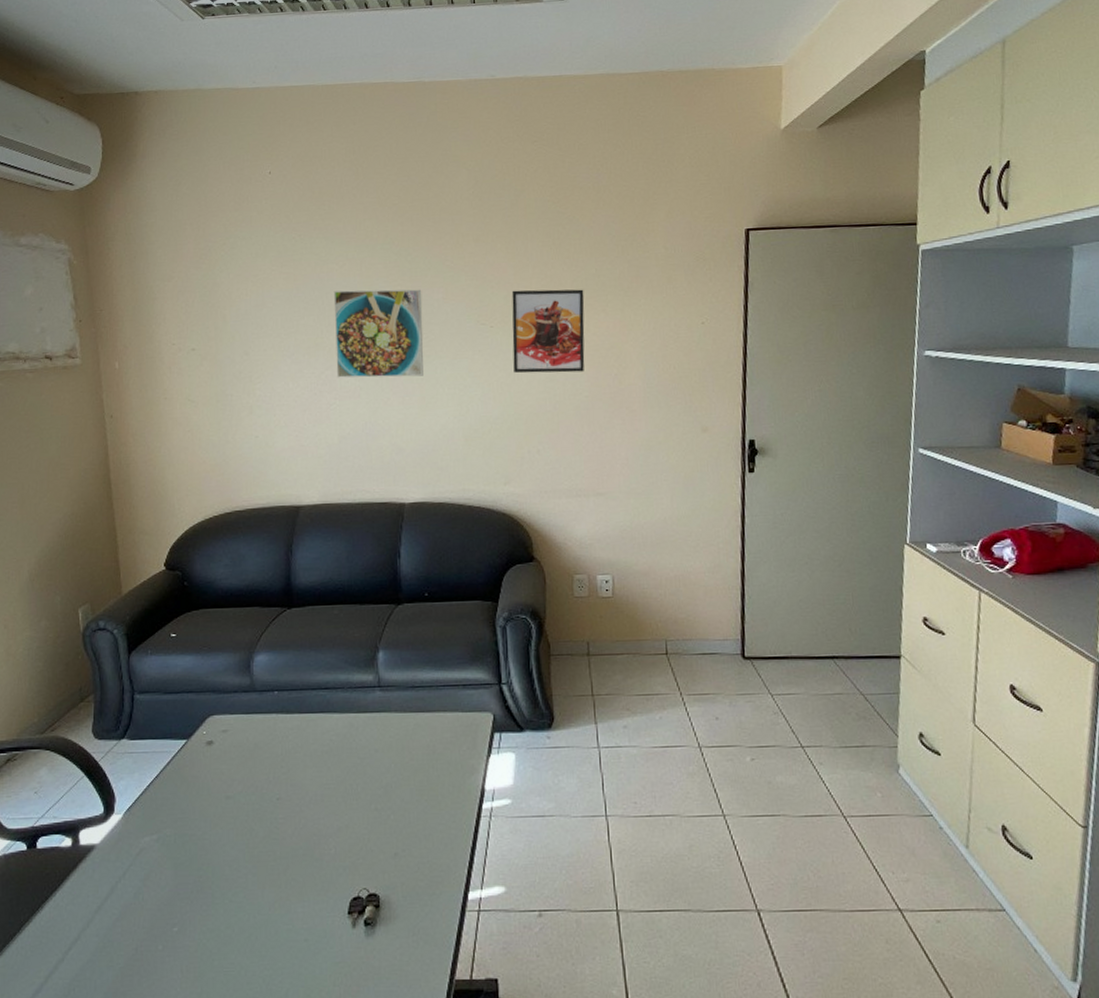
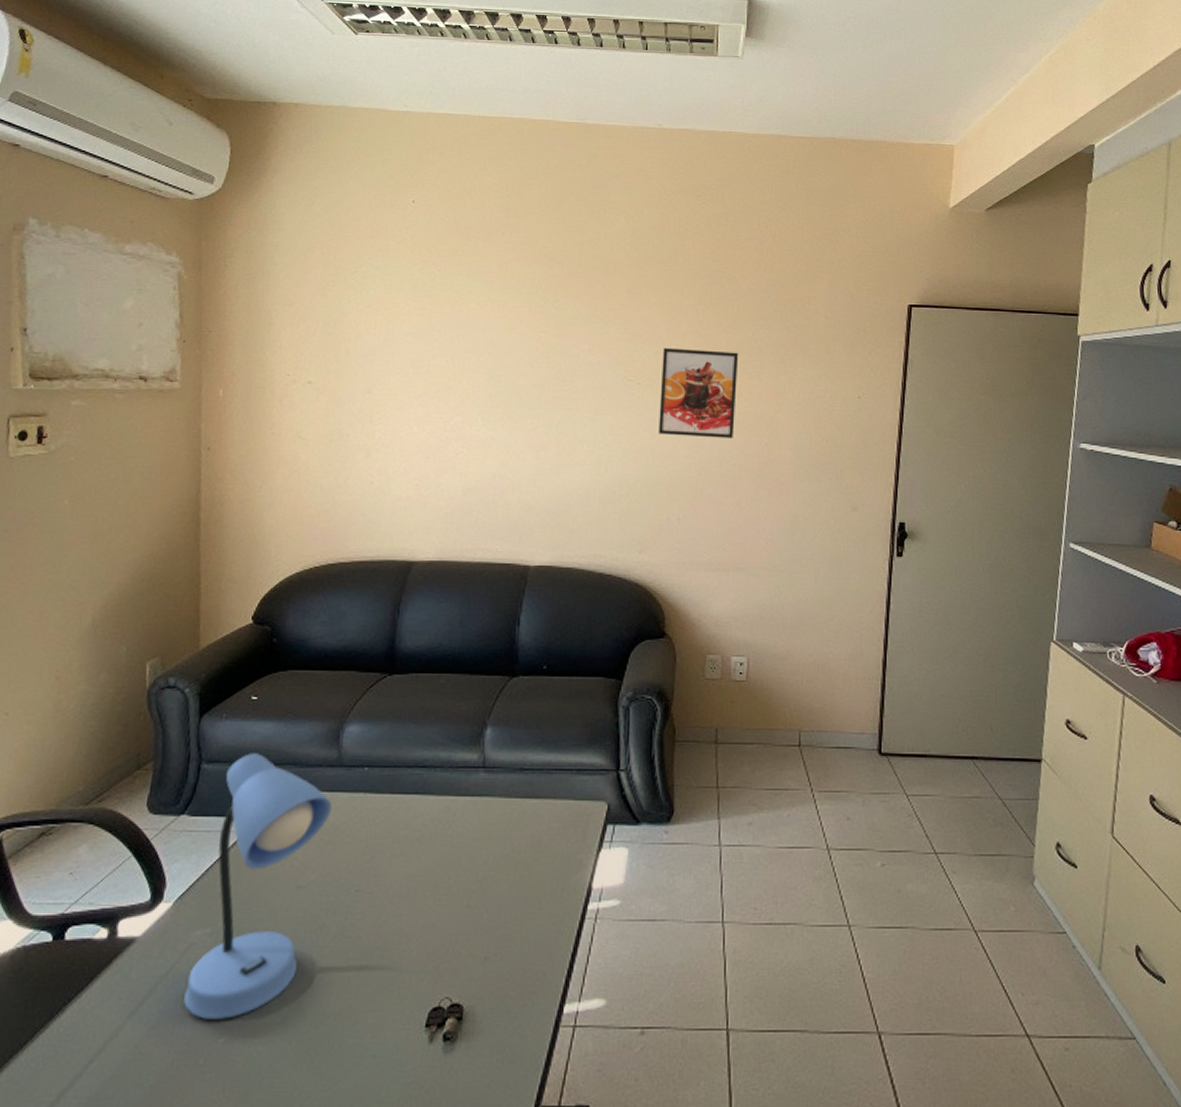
desk lamp: none [141,683,250,912] -> present [184,753,333,1019]
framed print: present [333,289,424,378] -> none [467,332,567,430]

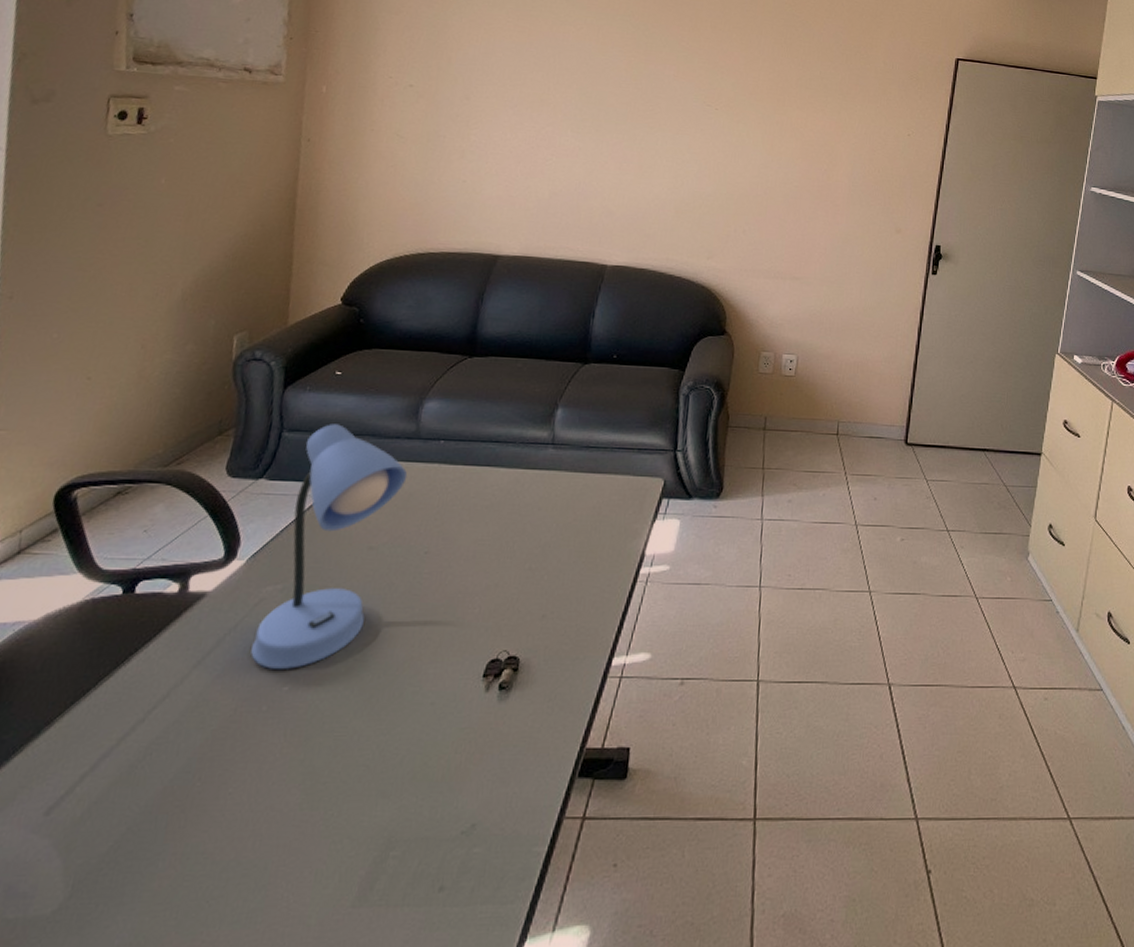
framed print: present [659,347,739,439] -> none [731,79,807,163]

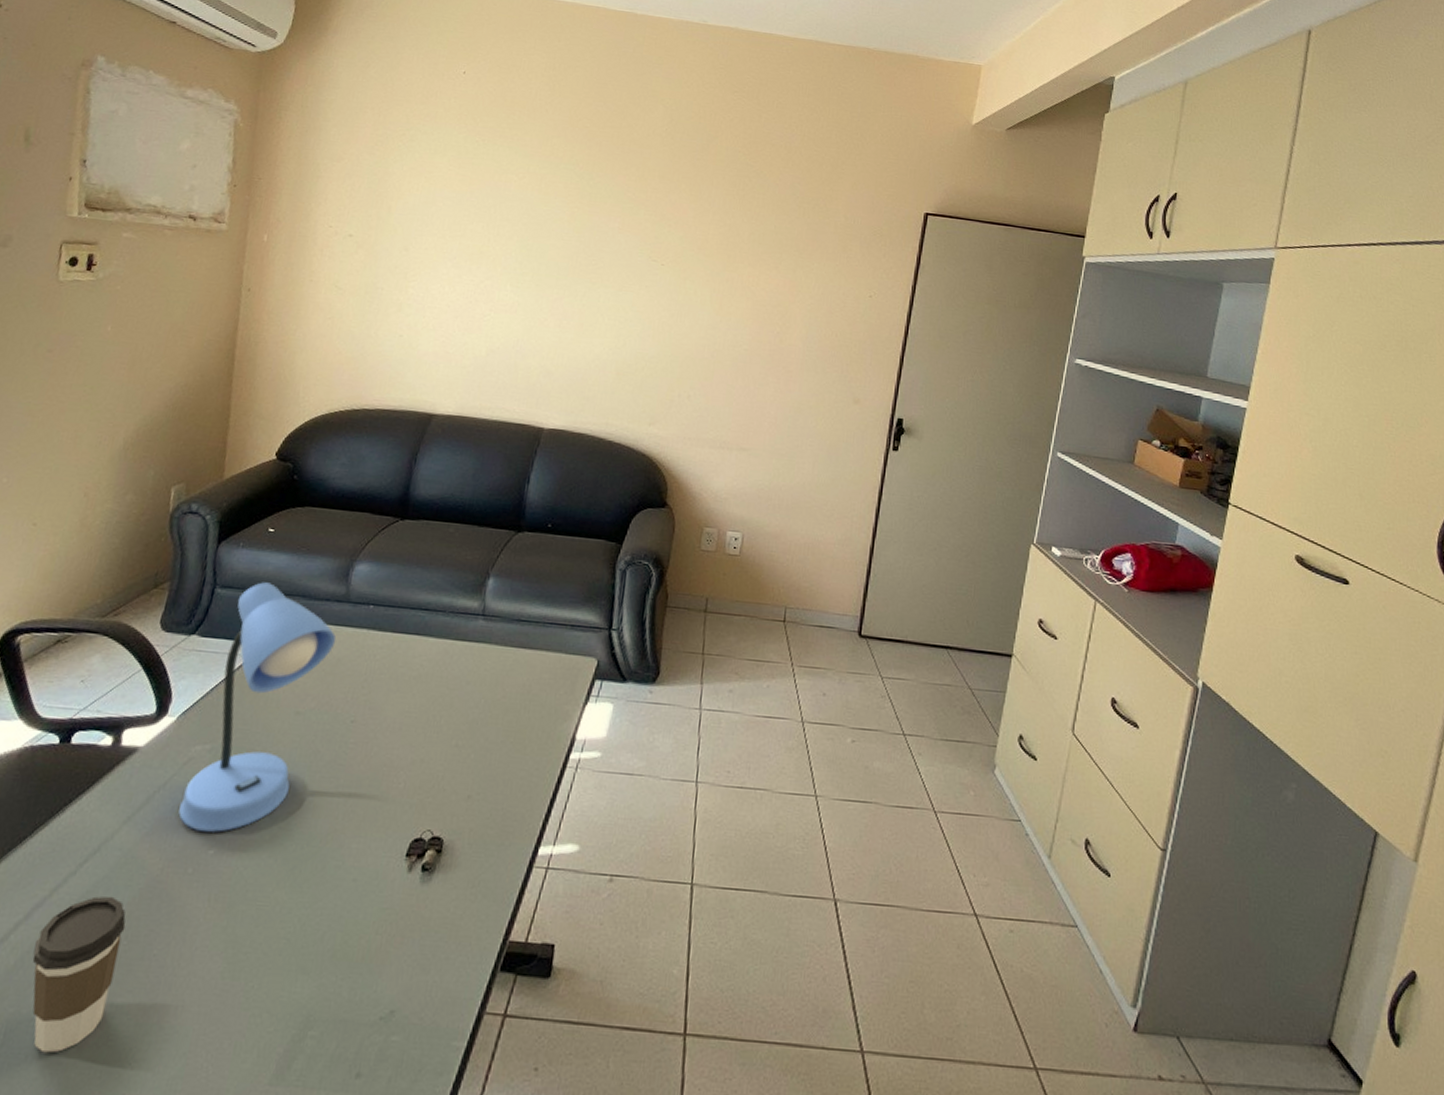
coffee cup: none [100,740,199,900] -> present [32,896,126,1053]

